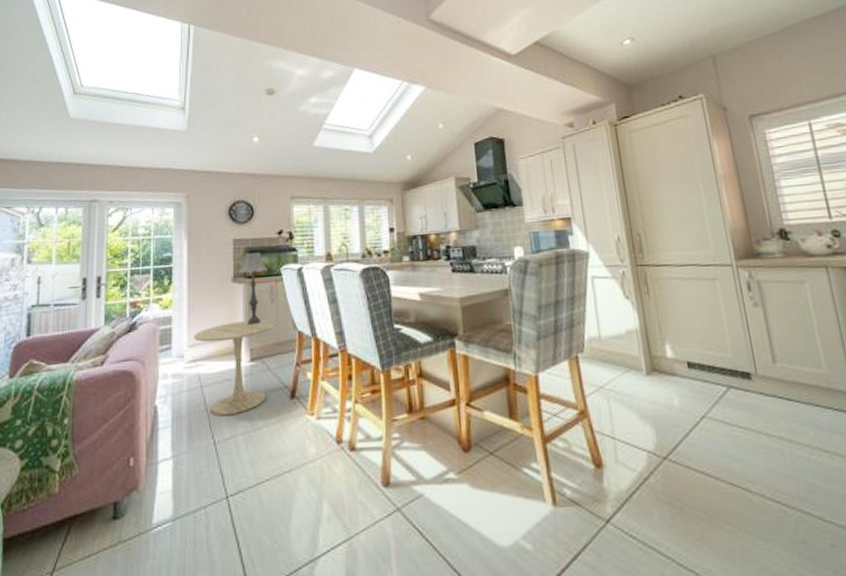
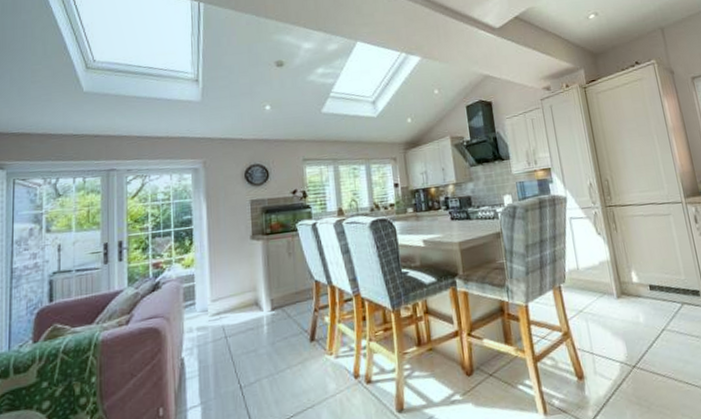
side table: present [193,319,278,416] -> none [215,271,296,363]
table lamp: present [238,252,267,326] -> none [256,211,284,279]

